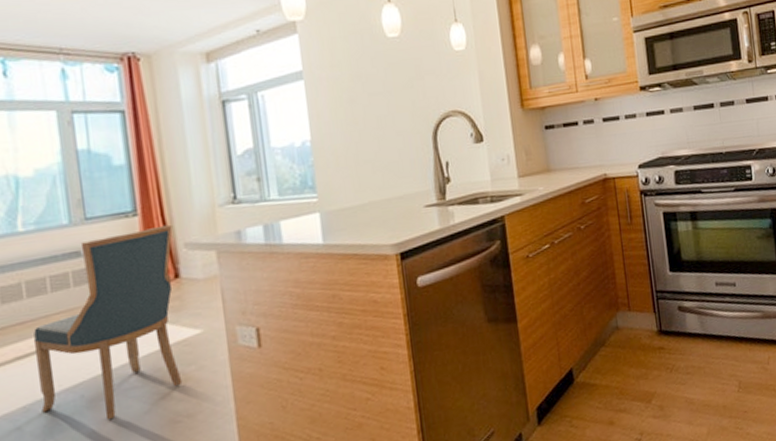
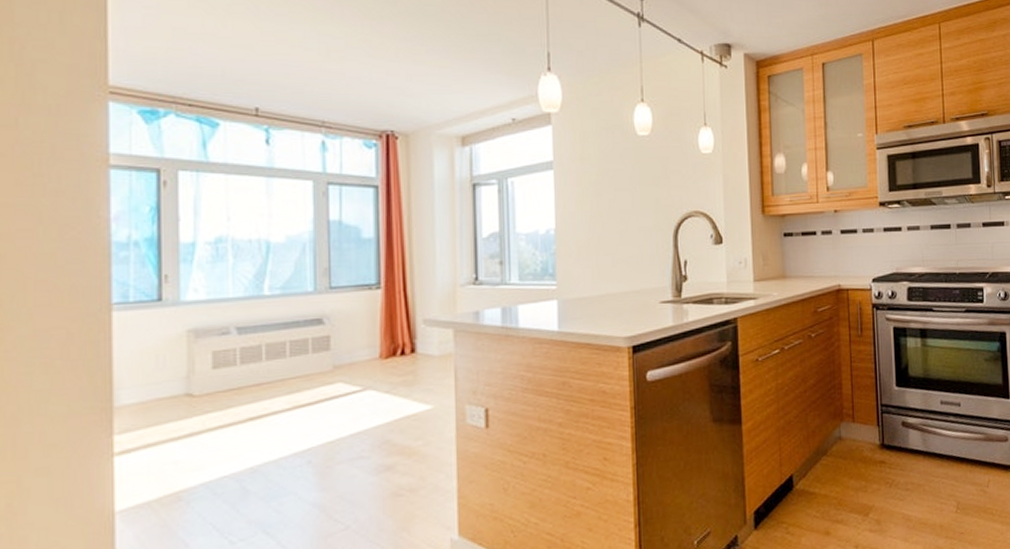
chair: present [33,224,183,421] -> none [267,300,413,488]

